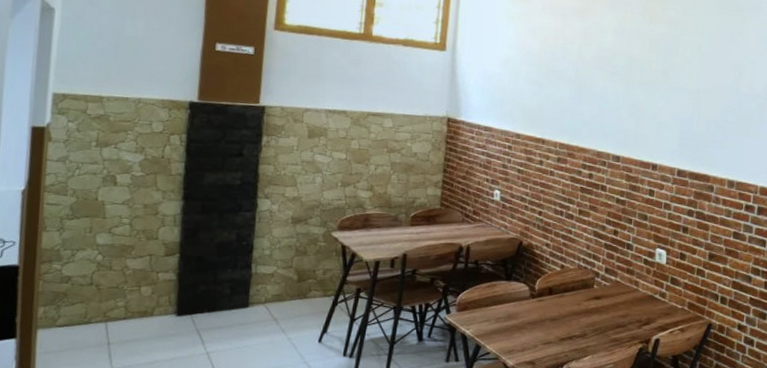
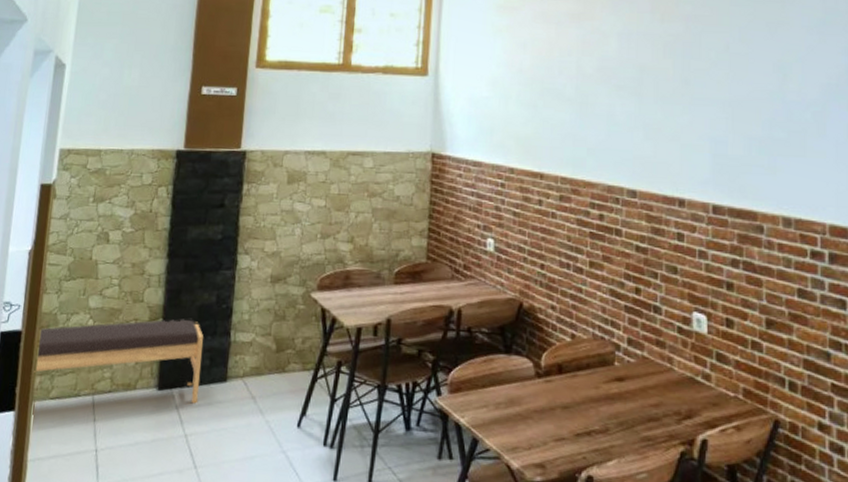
bench: none [36,253,223,327] -> present [34,318,203,404]

